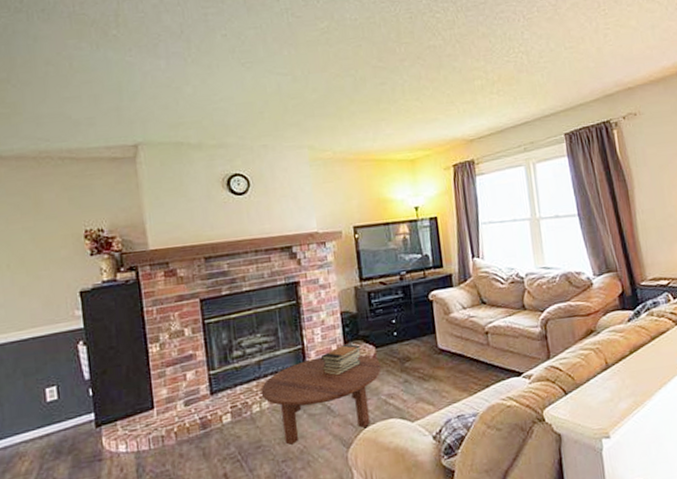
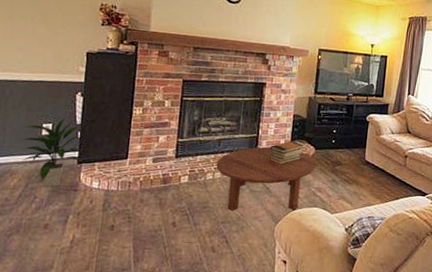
indoor plant: none [21,375,102,464] -> present [19,117,84,187]

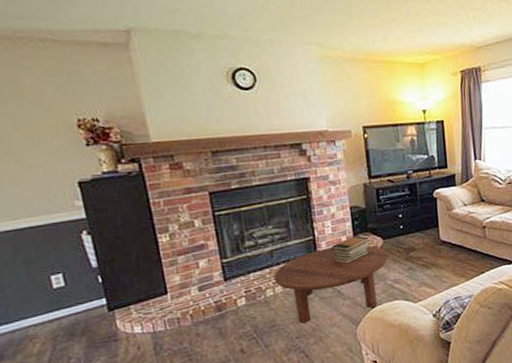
indoor plant: present [19,117,84,187] -> none [25,263,114,345]

